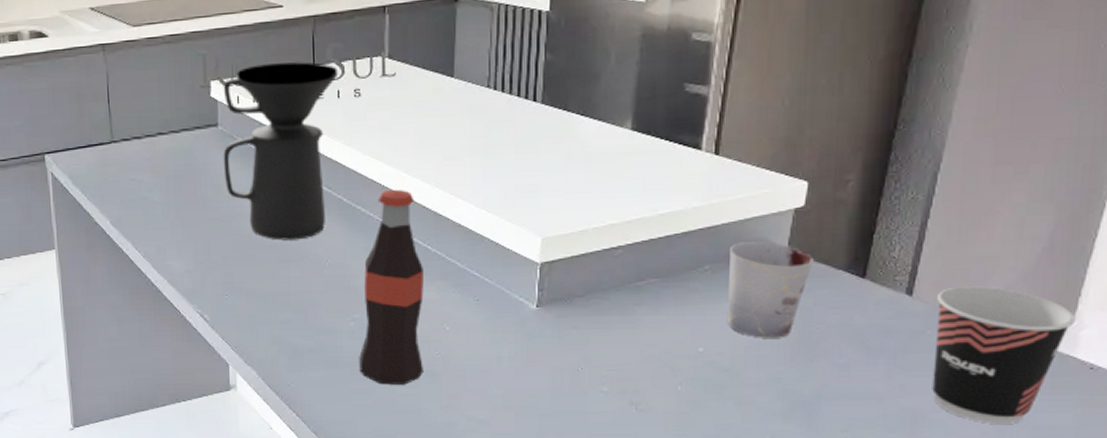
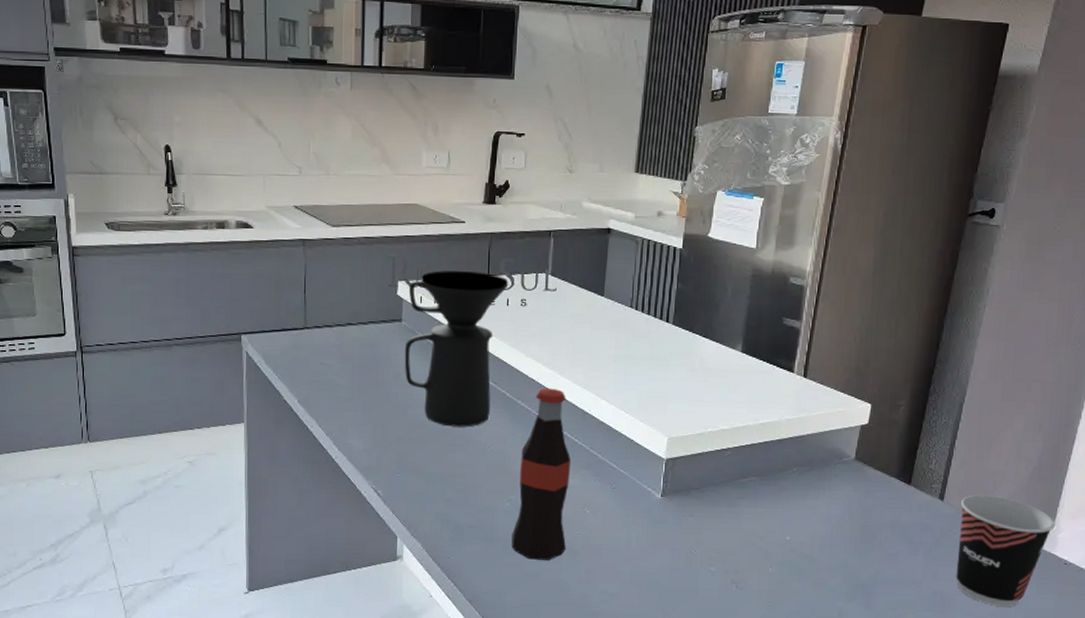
cup: present [728,241,813,338] -> none [809,450,874,531]

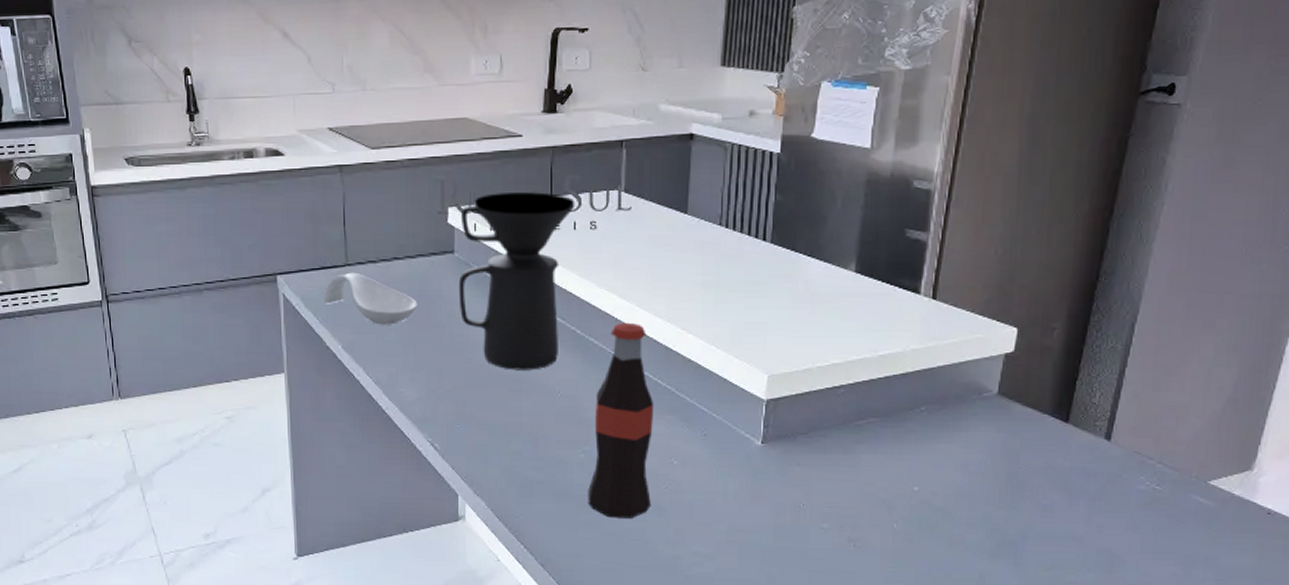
spoon rest: none [283,334,368,383] -> present [324,272,418,325]
cup: present [956,495,1055,608] -> none [1127,433,1255,567]

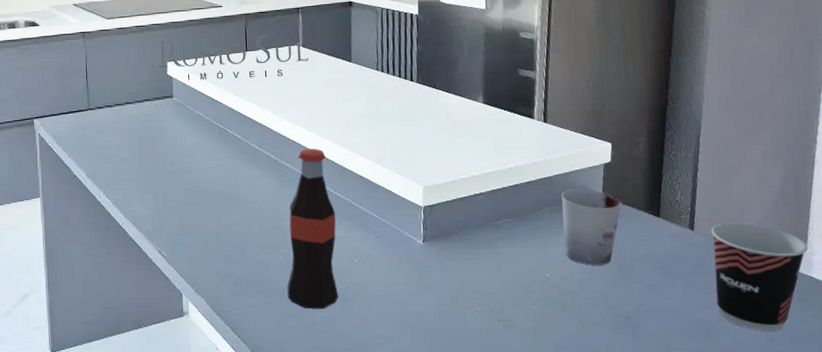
spoon rest: present [324,272,418,325] -> none [71,115,146,156]
coffee maker: present [458,192,576,370] -> none [177,48,266,189]
cup: none [942,385,1021,479] -> present [561,189,622,265]
cup: none [1127,433,1255,567] -> present [711,222,808,332]

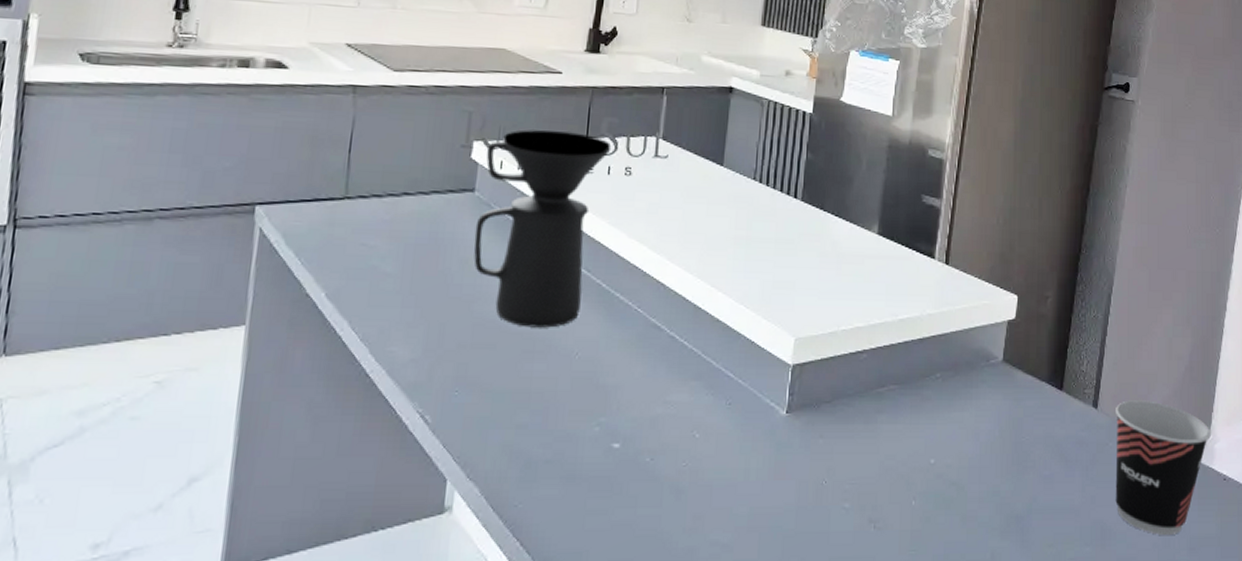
coffee maker: none [177,48,266,189] -> present [473,130,612,328]
bottle: present [287,148,338,309] -> none [599,276,679,504]
cup: present [561,189,622,265] -> none [955,351,1023,449]

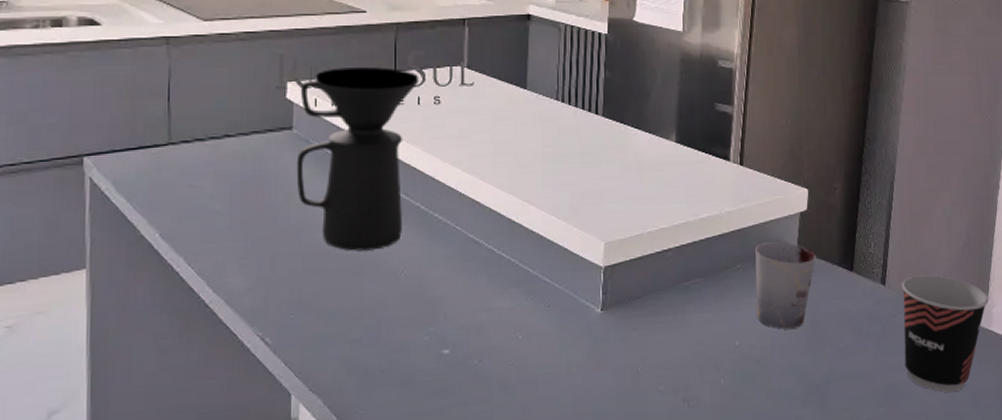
cup: none [955,351,1023,449] -> present [755,241,816,329]

